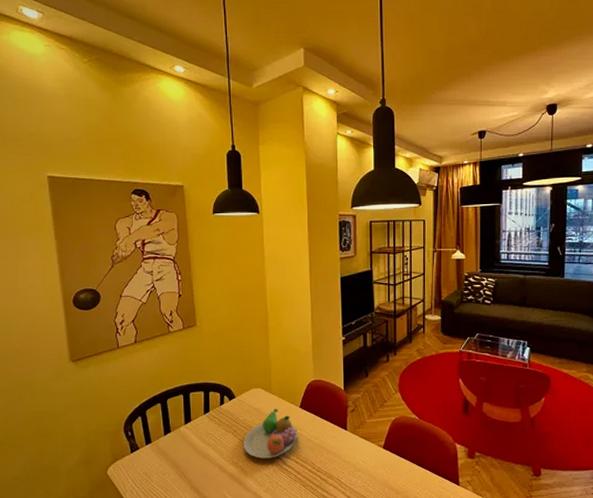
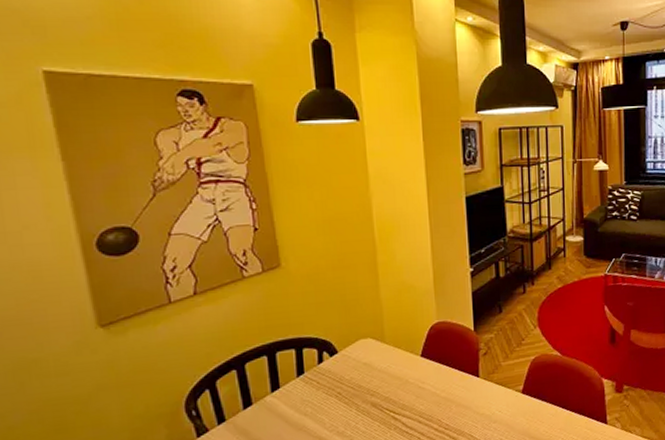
fruit bowl: present [243,408,297,459] -> none [351,360,420,424]

